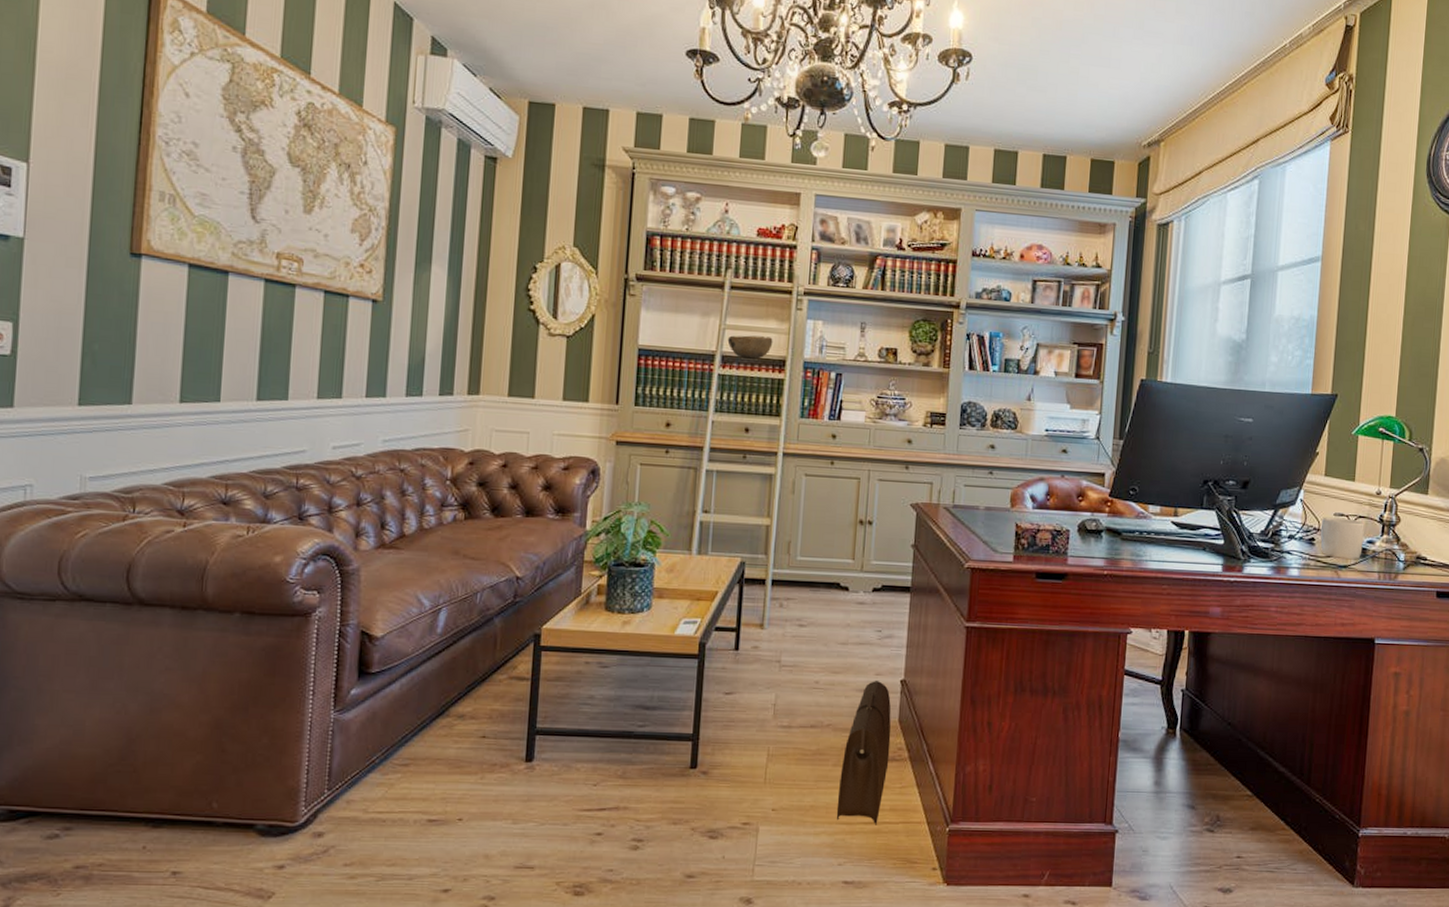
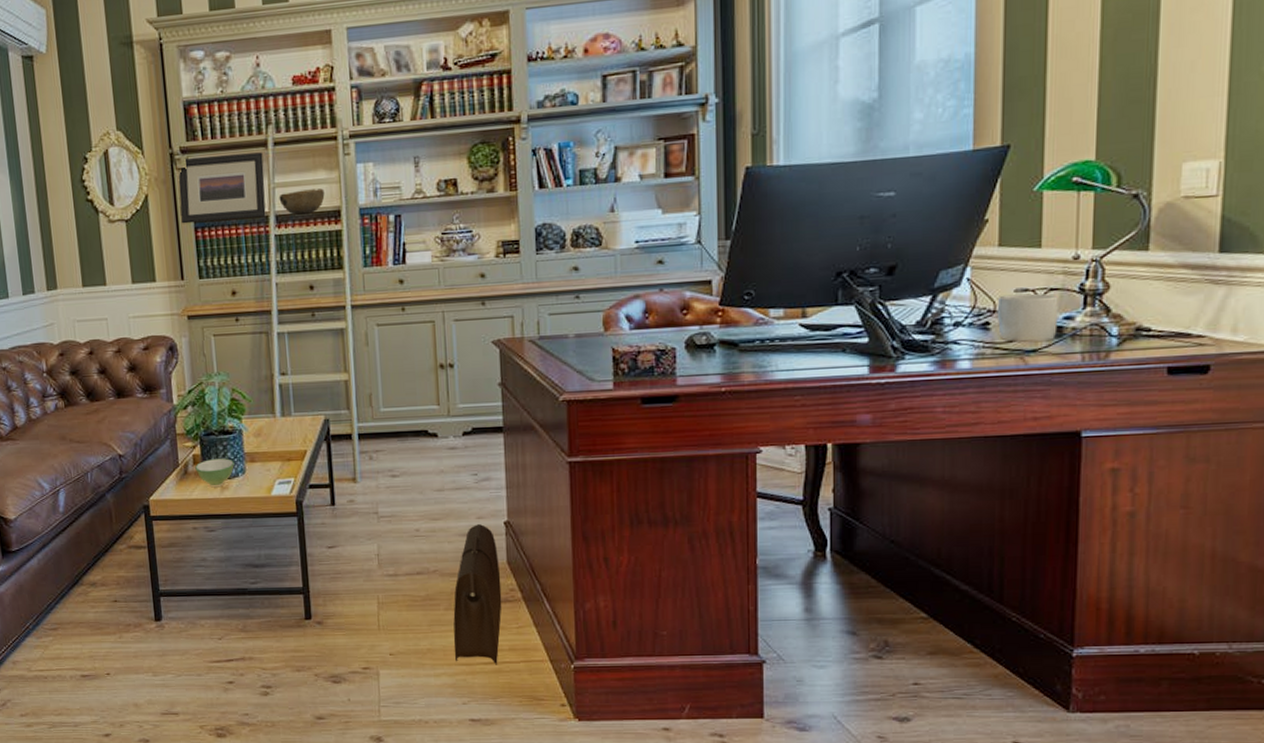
bowl: none [598,591,641,622] -> present [195,458,234,488]
picture frame: none [625,287,718,356] -> present [178,152,266,224]

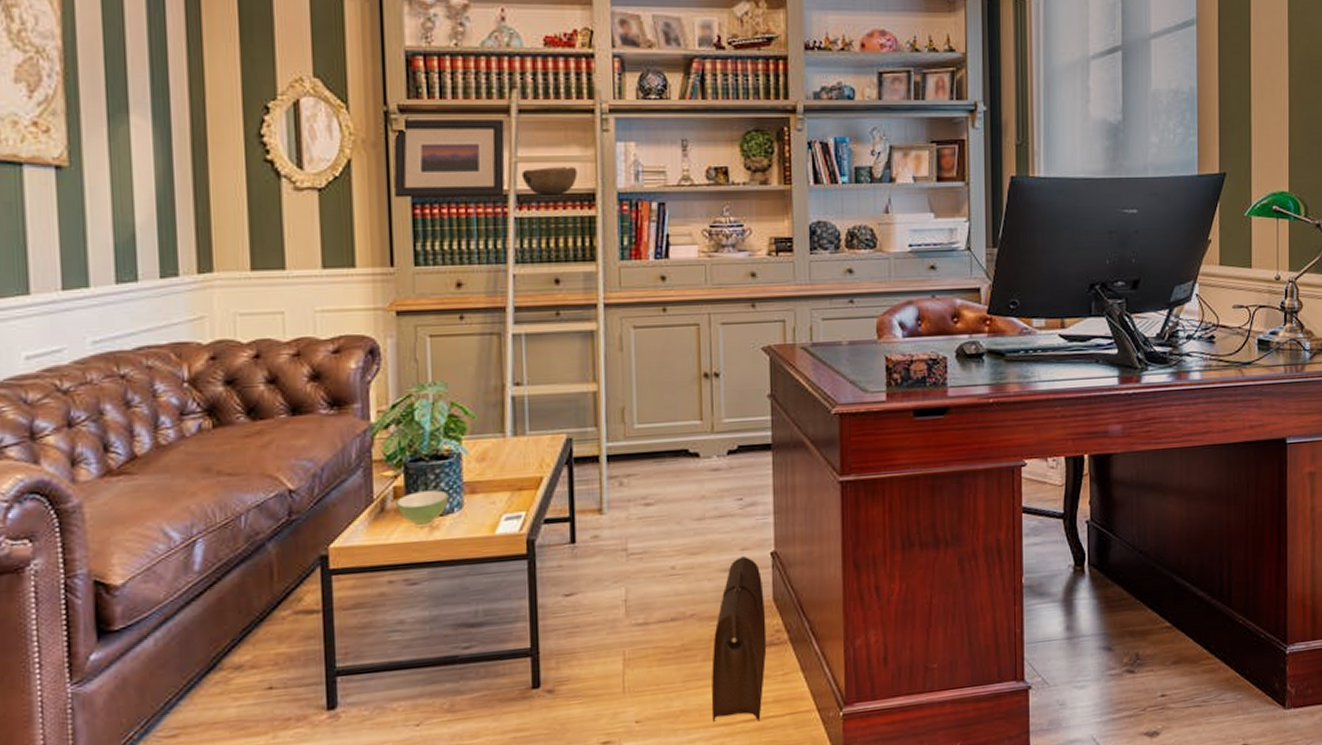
mug: present [996,293,1059,343] -> none [1219,309,1266,356]

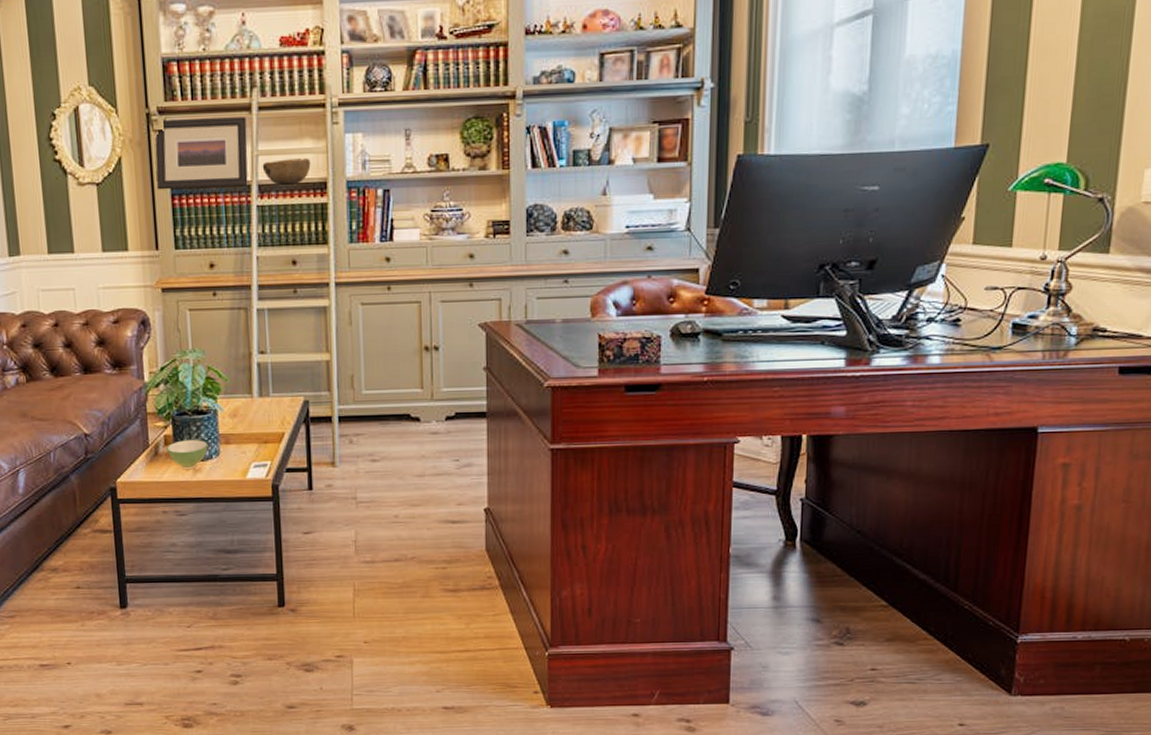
briefcase: present [711,557,767,723] -> none [429,511,479,653]

